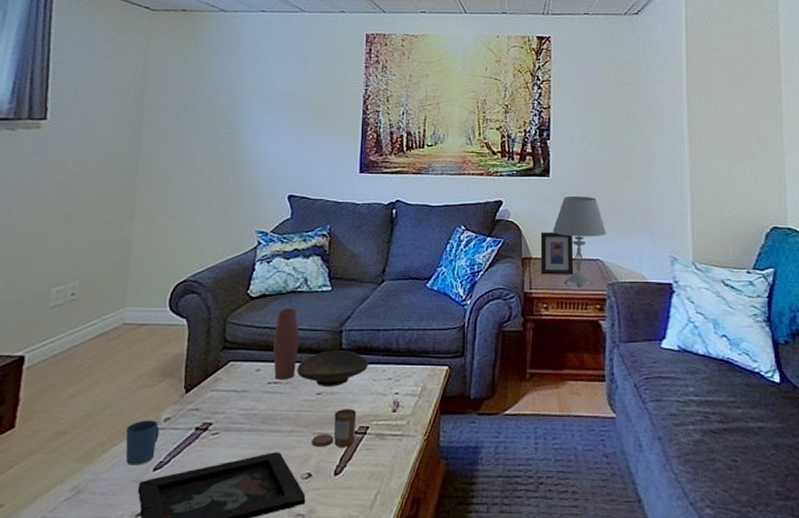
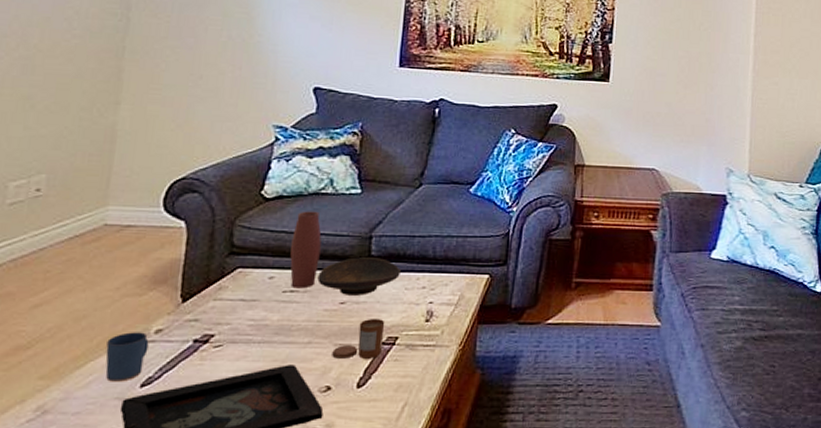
picture frame: present [540,231,574,275] -> none [593,138,630,184]
table lamp: present [552,195,607,288] -> none [608,103,665,197]

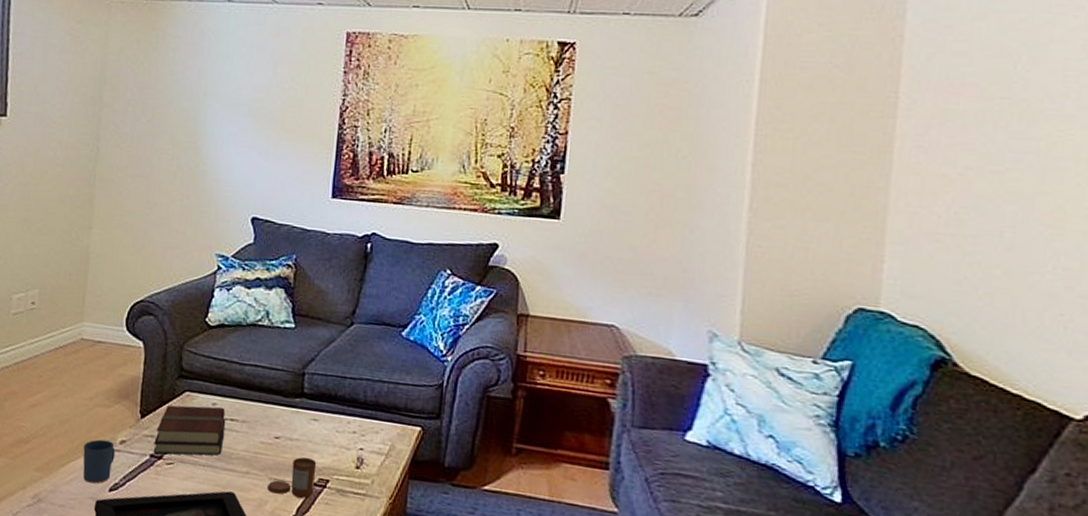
books: none [197,281,285,339] -> present [153,405,226,456]
vase: present [290,211,322,289] -> none [230,341,259,419]
decorative bowl: present [317,257,402,295] -> none [254,393,333,433]

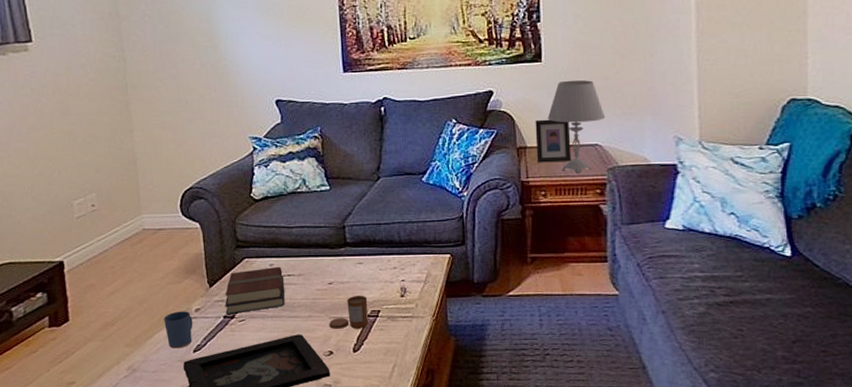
picture frame: none [538,285,584,341] -> present [535,119,572,163]
table lamp: none [557,245,628,357] -> present [547,79,606,174]

